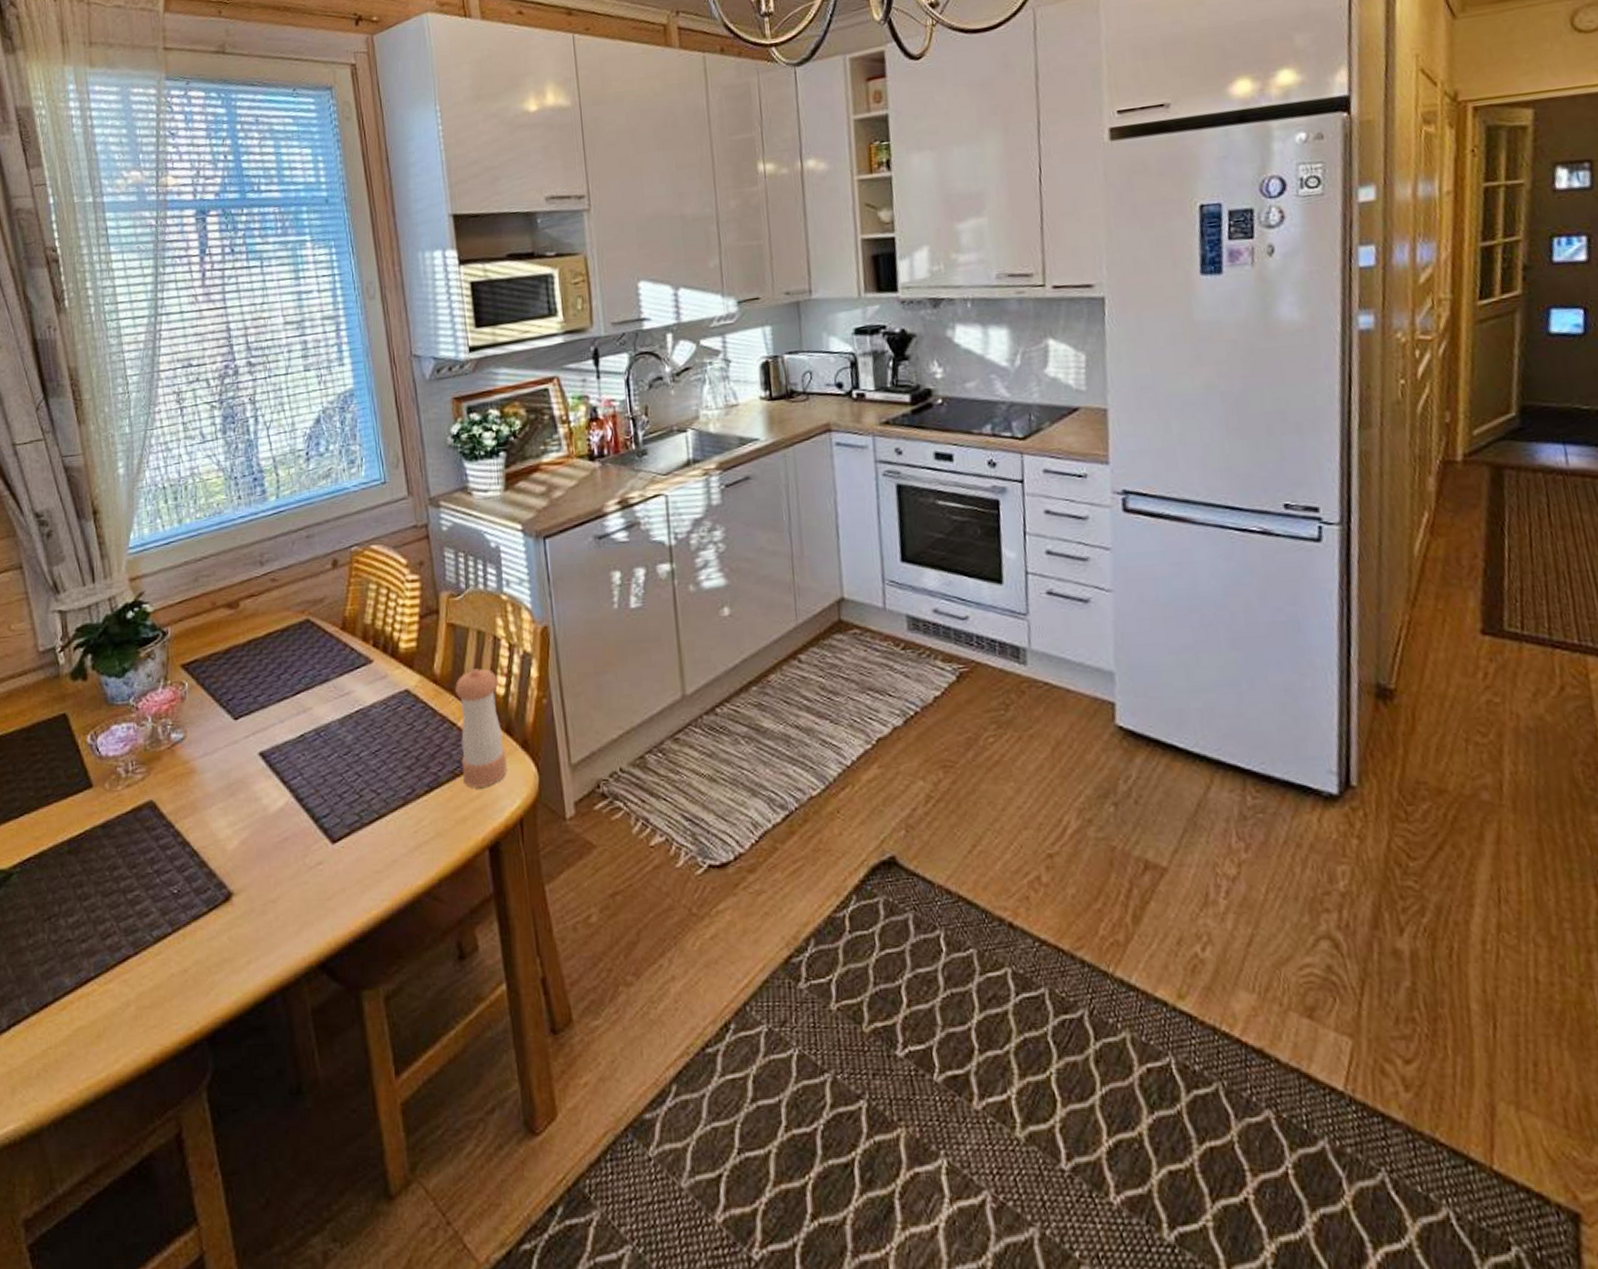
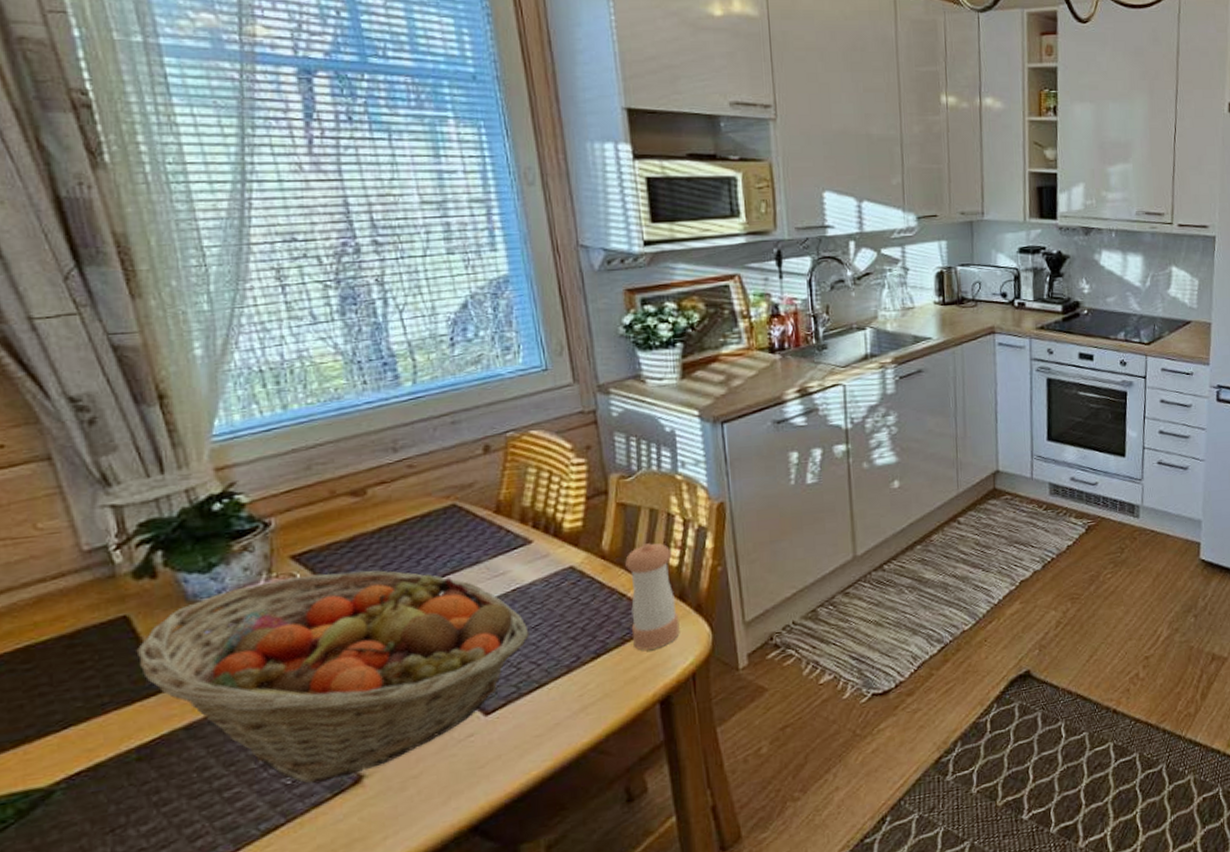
fruit basket: none [71,682,370,895] -> present [136,570,529,784]

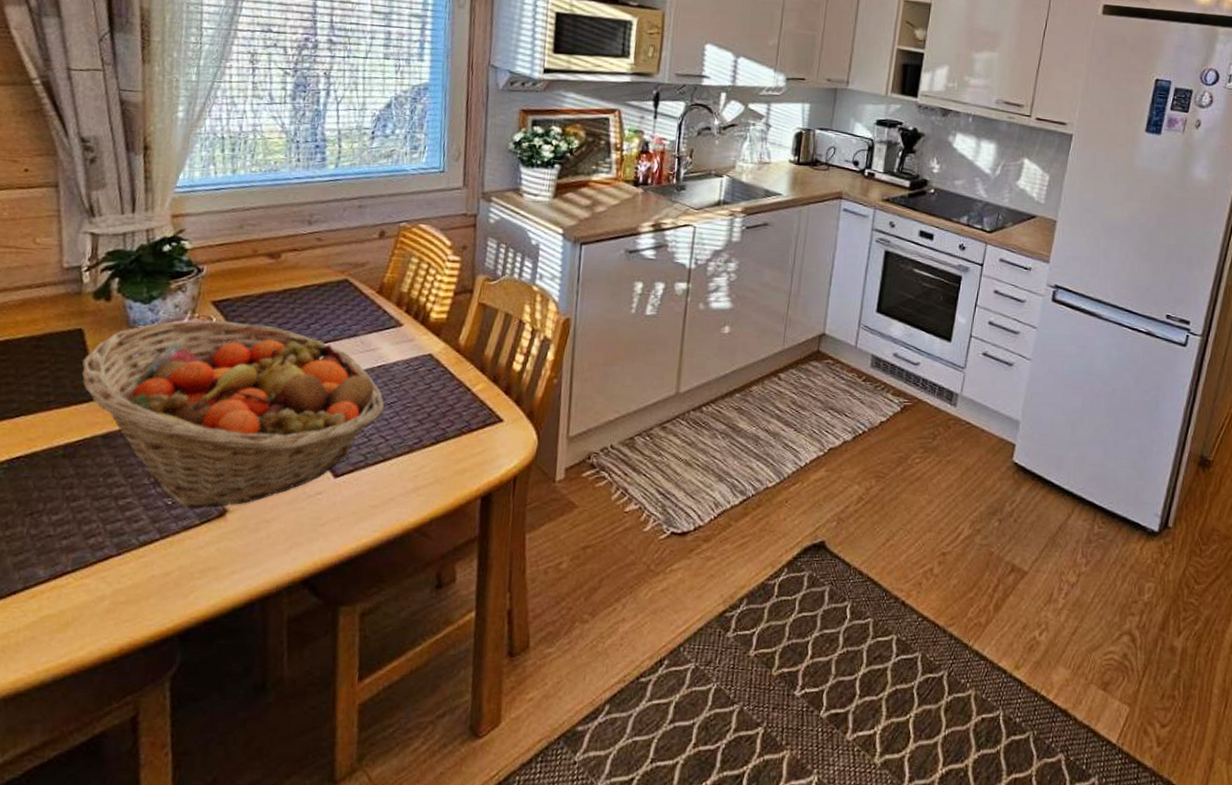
pepper shaker: present [625,543,680,651] -> none [468,345,517,446]

